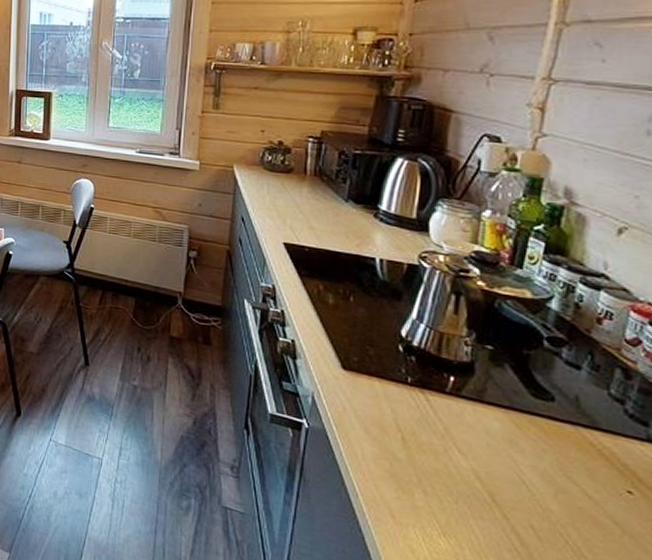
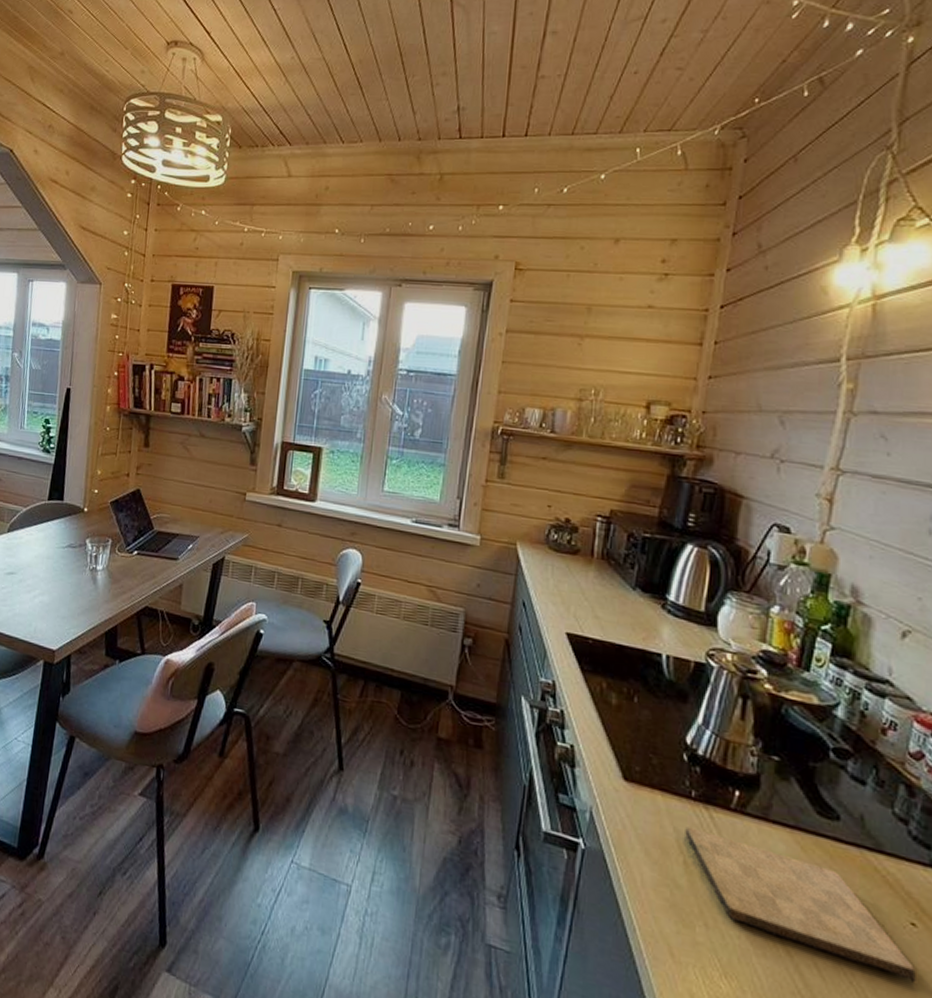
cutting board: none [402,408,632,543] -> present [685,826,916,983]

